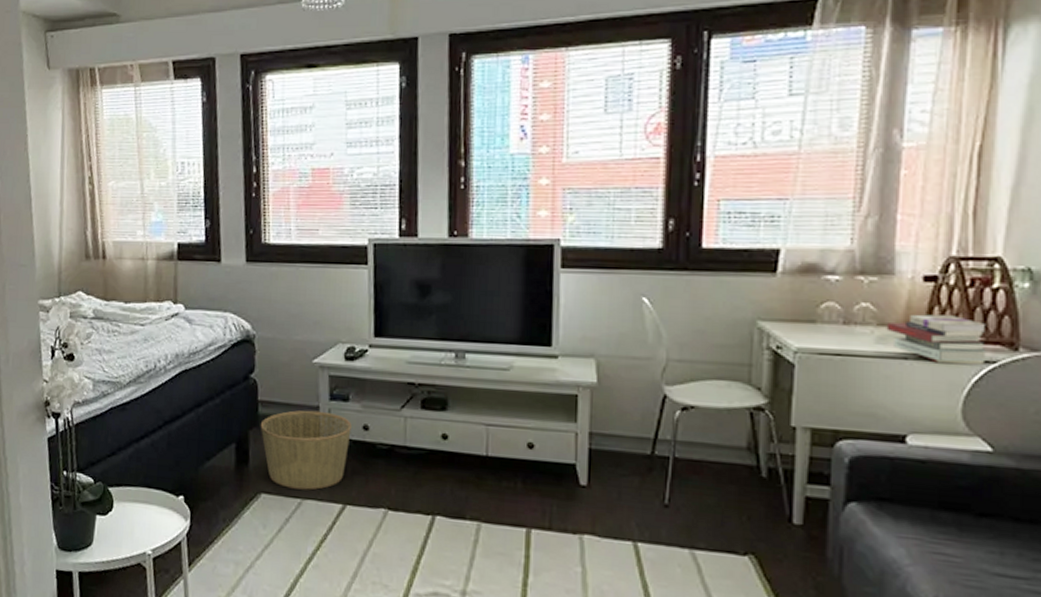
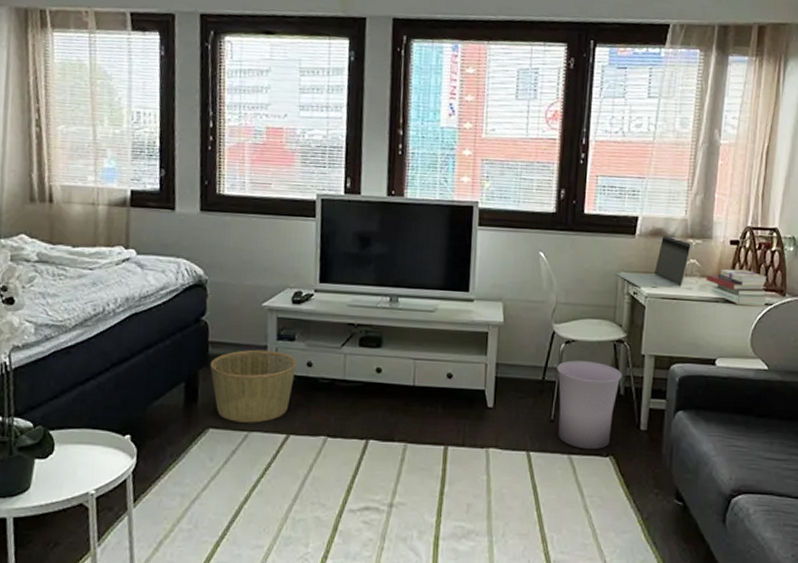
waste bin: none [670,431,763,546] -> present [556,360,622,450]
laptop: none [749,272,863,341] -> present [616,235,692,289]

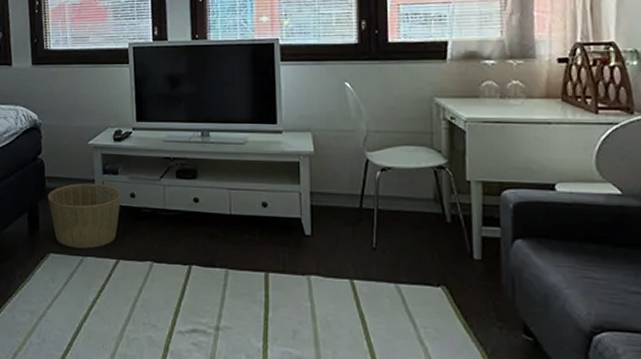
waste bin: present [556,360,622,450] -> none [374,188,447,279]
laptop: present [616,235,692,289] -> none [429,58,513,112]
books: present [706,269,767,307] -> none [533,88,610,127]

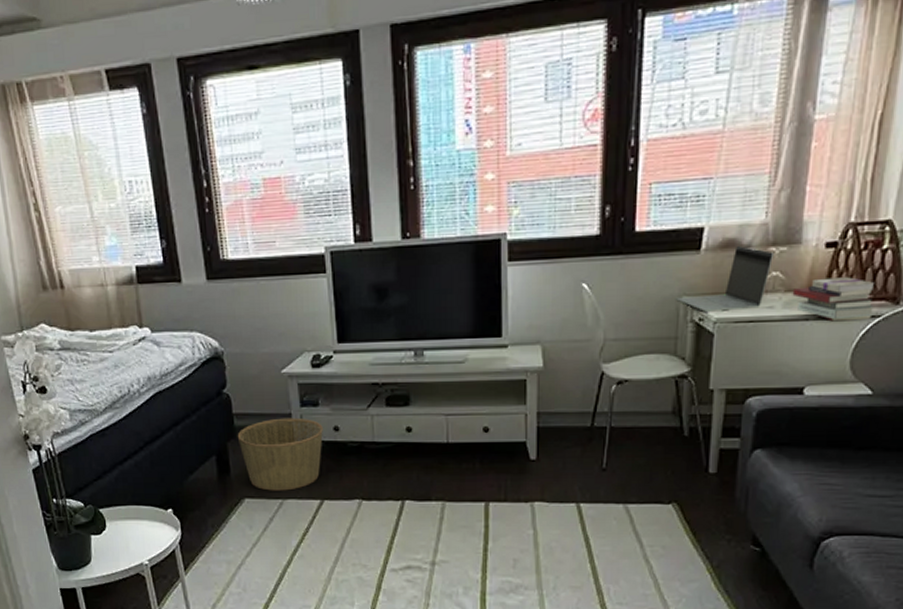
laptop: none [429,58,513,112] -> present [676,246,775,312]
books: none [533,88,610,127] -> present [792,277,875,322]

